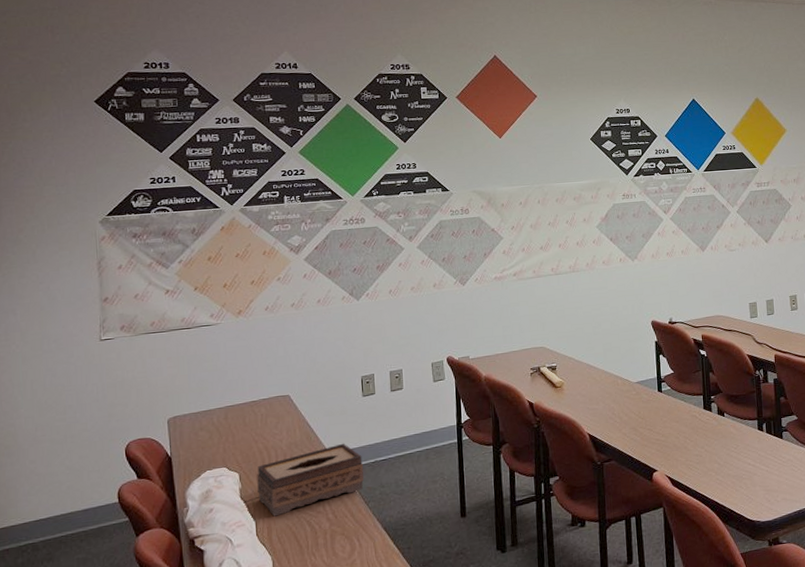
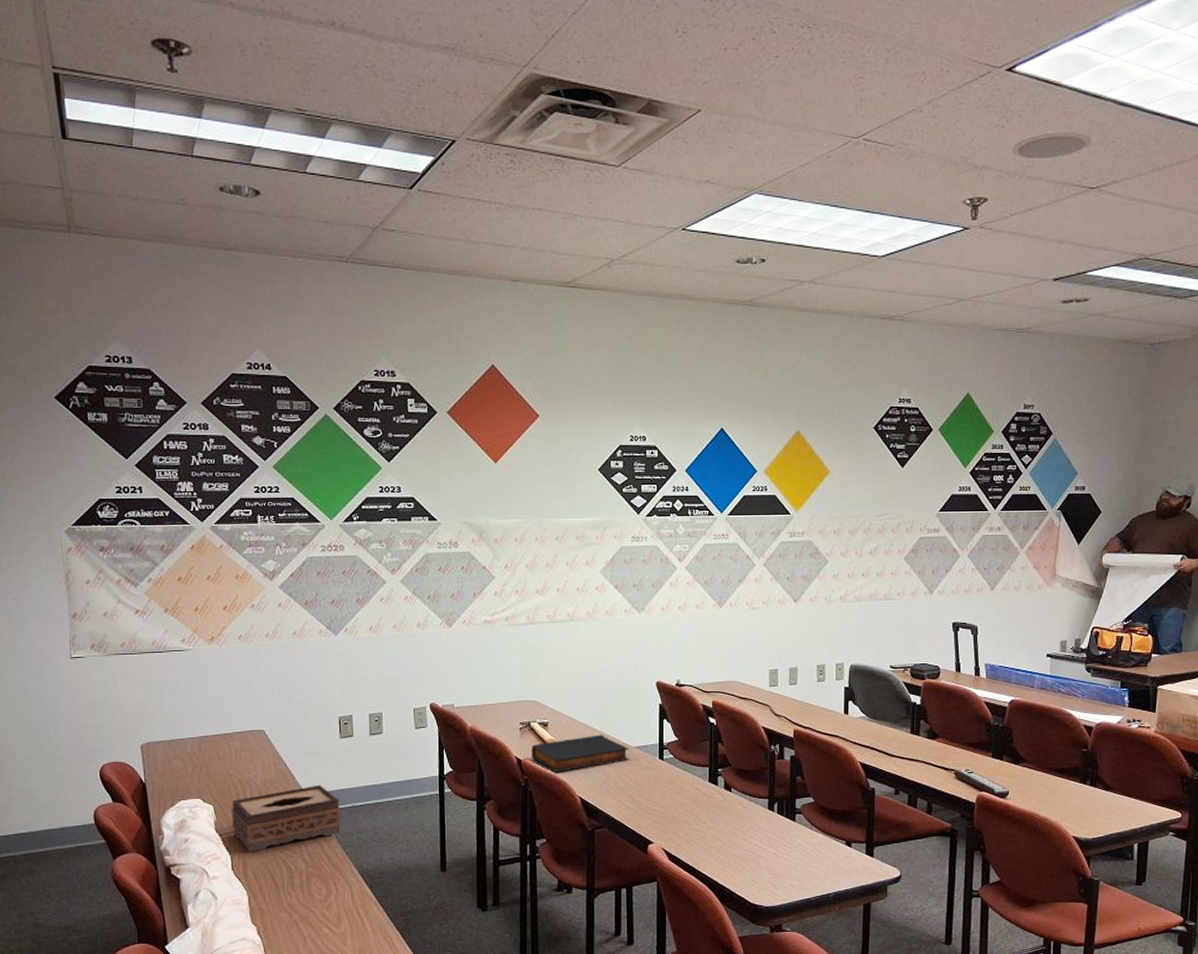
book: none [542,373,632,412] -> present [531,734,630,772]

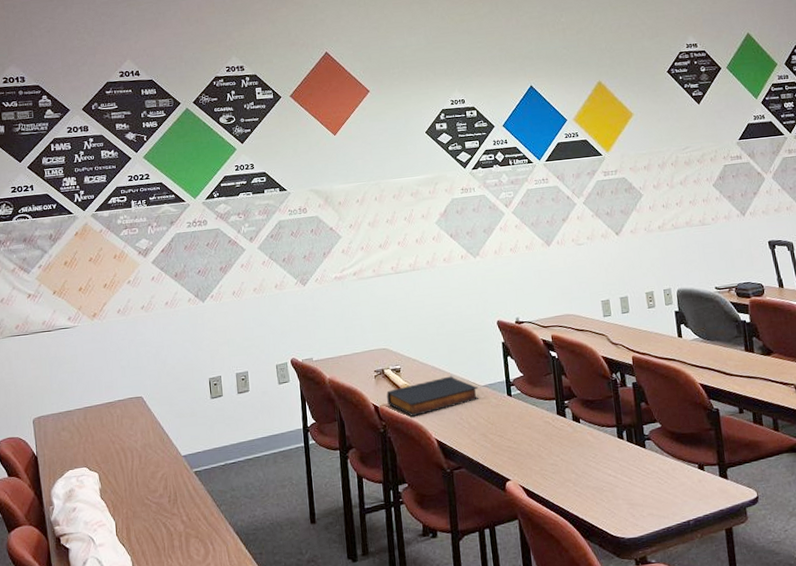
tissue box: present [231,784,341,852] -> none [115,445,215,517]

